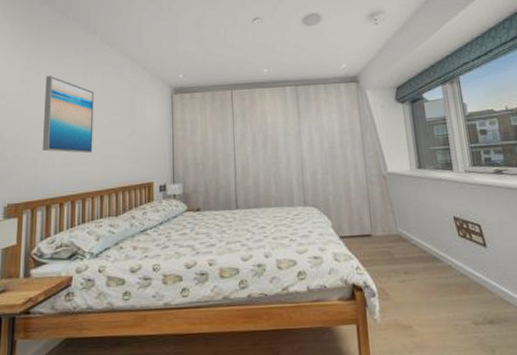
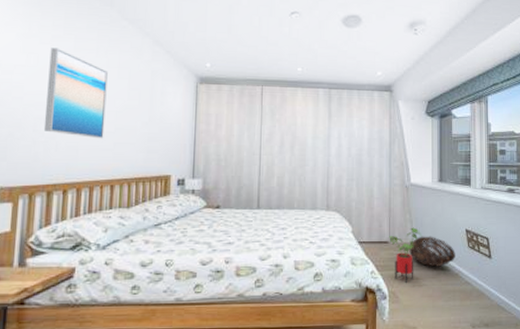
house plant: none [371,218,406,278] -> present [389,227,421,283]
basket: none [394,226,446,259] -> present [409,236,455,267]

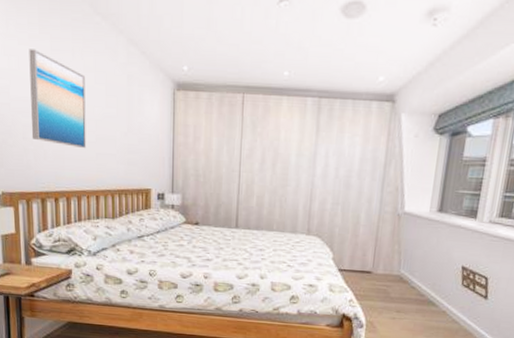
house plant: present [389,227,421,283] -> none [372,259,410,314]
basket: present [409,236,455,267] -> none [393,269,446,302]

